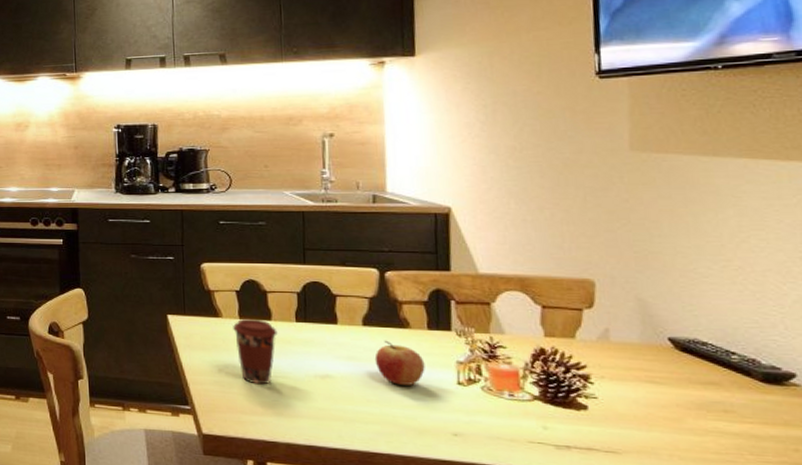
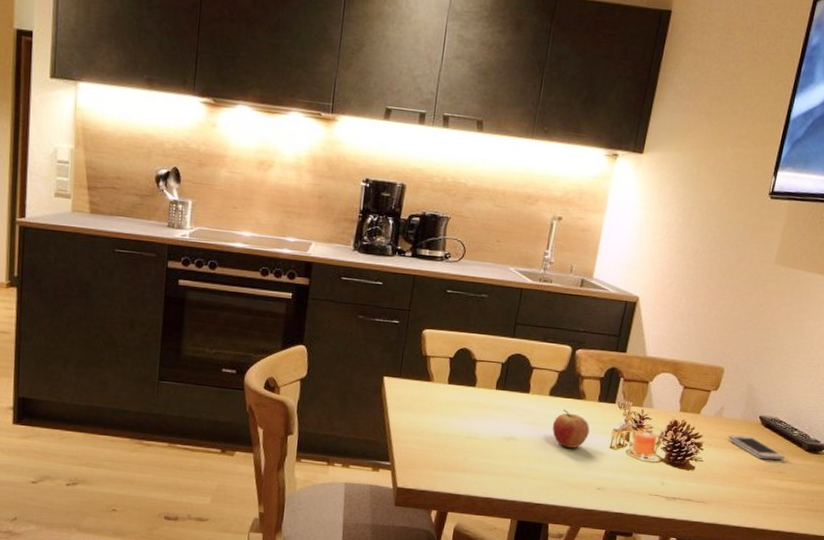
coffee cup: present [233,318,278,385] -> none [440,384,479,445]
smartphone: none [627,363,727,394] -> present [728,435,785,460]

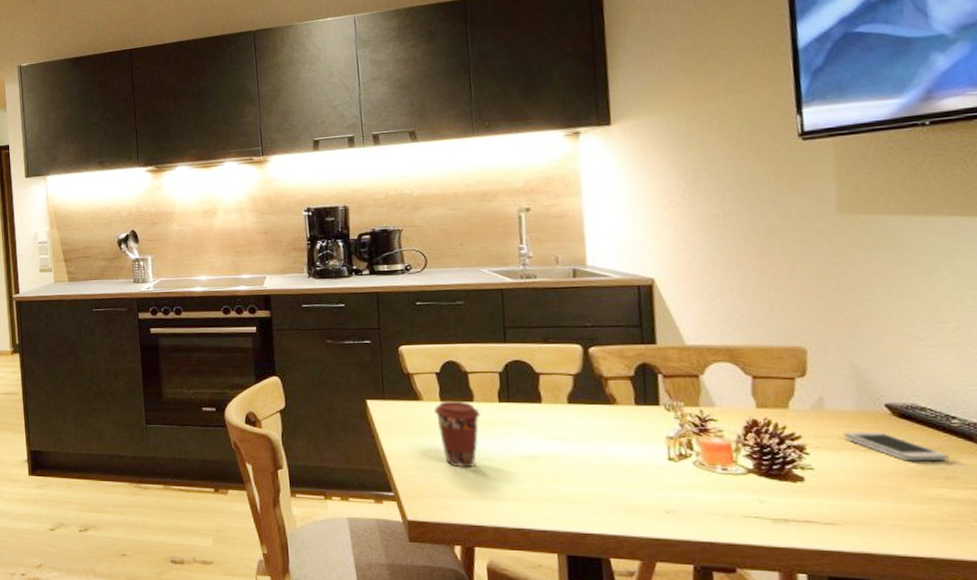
coffee cup: none [440,384,479,445] -> present [434,400,481,468]
fruit: present [552,409,590,448] -> none [581,417,634,463]

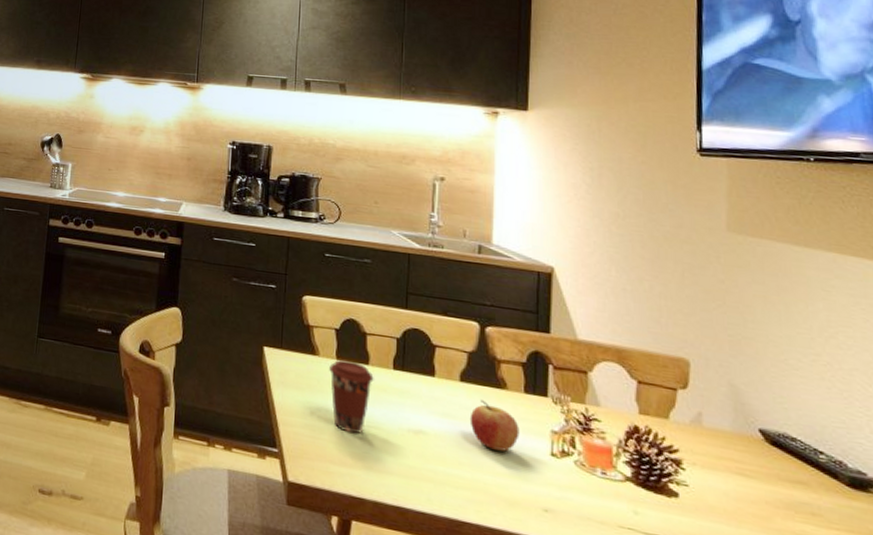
fruit: none [581,417,634,463] -> present [469,399,520,452]
smartphone: present [843,432,949,461] -> none [719,452,815,496]

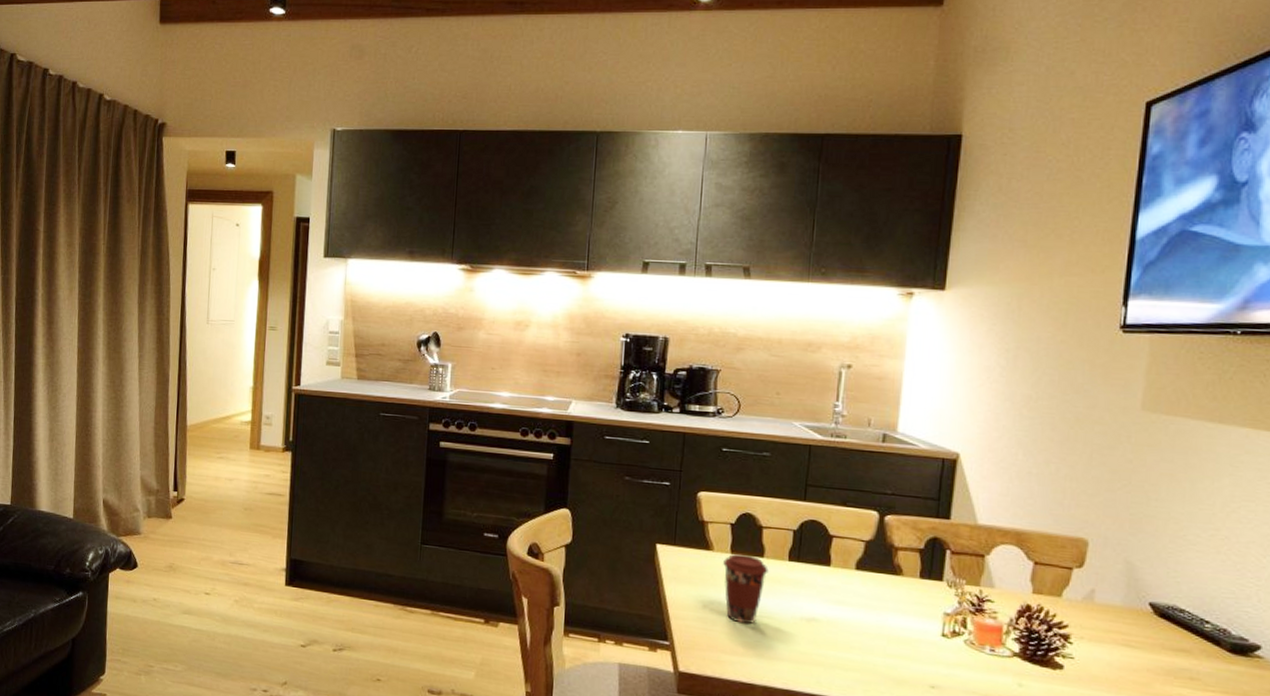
fruit: present [469,399,520,452] -> none [863,586,912,634]

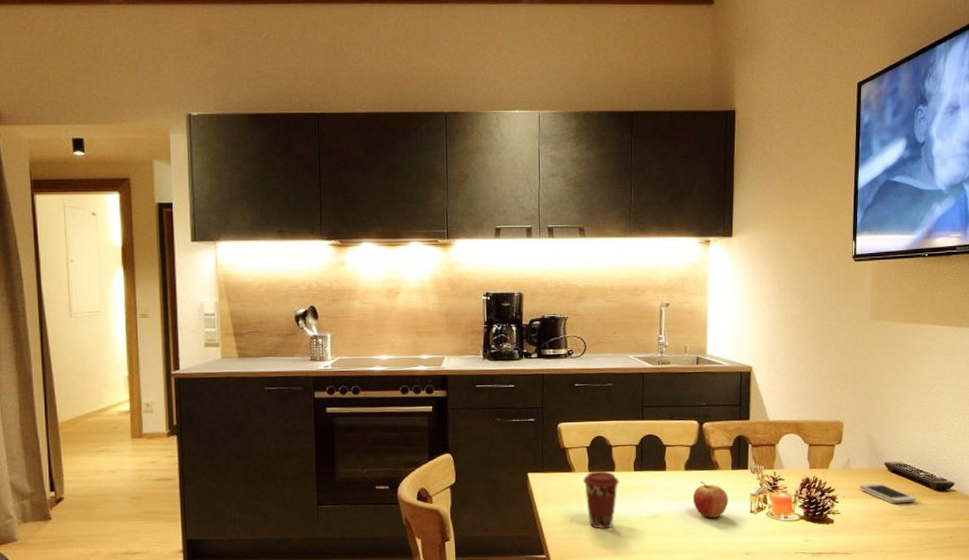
fruit: none [863,586,912,634] -> present [692,481,728,518]
smartphone: none [1107,625,1196,662] -> present [859,483,916,504]

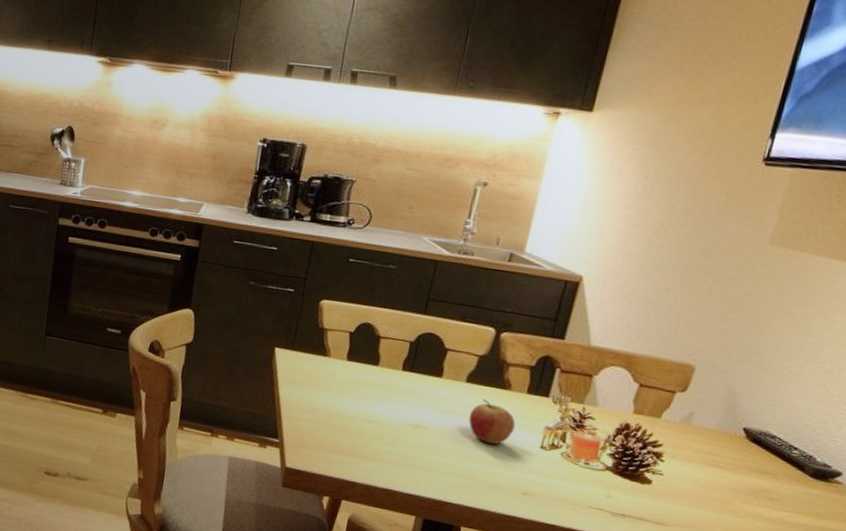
coffee cup: present [583,471,619,529] -> none [336,360,382,427]
smartphone: present [859,483,916,504] -> none [698,447,779,484]

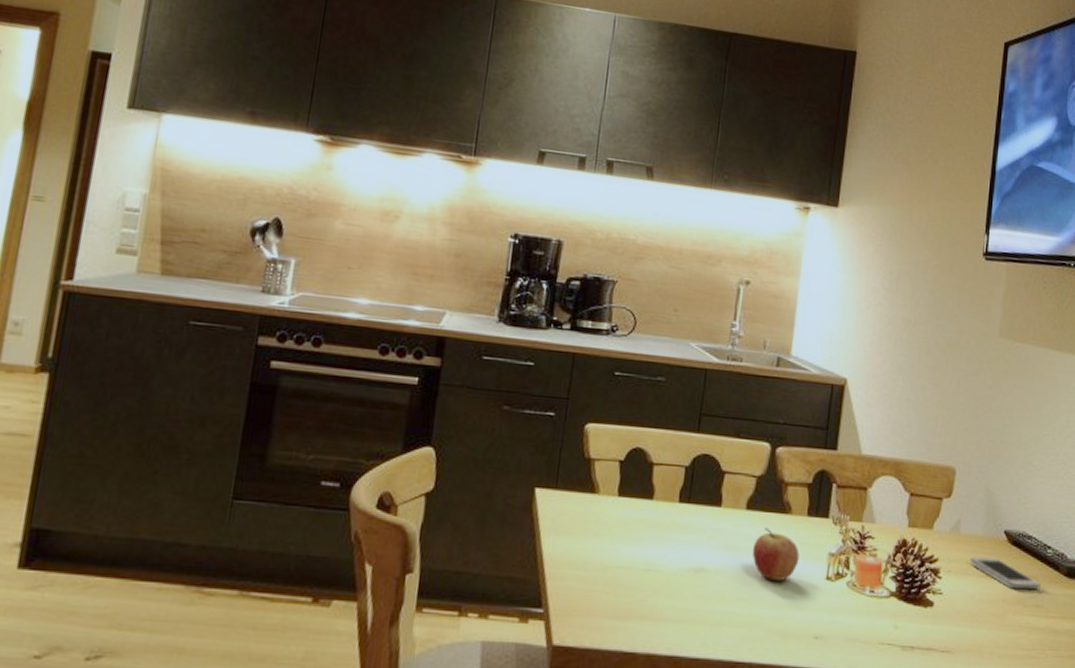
smartphone: none [698,447,779,484] -> present [970,557,1041,589]

